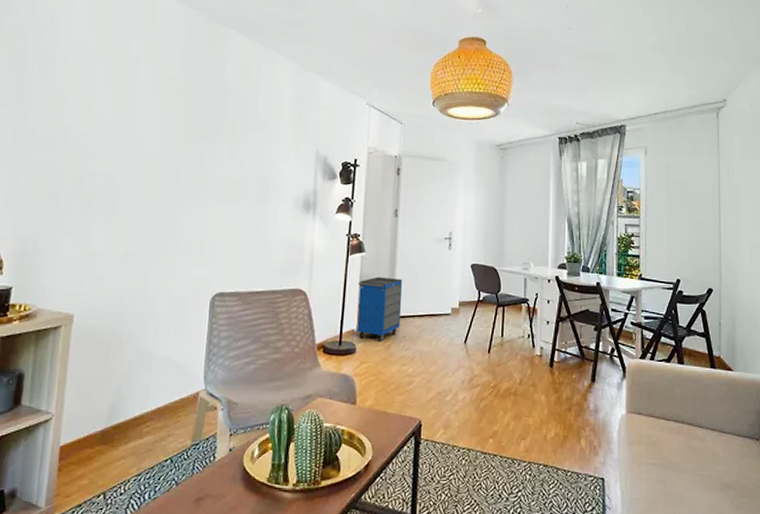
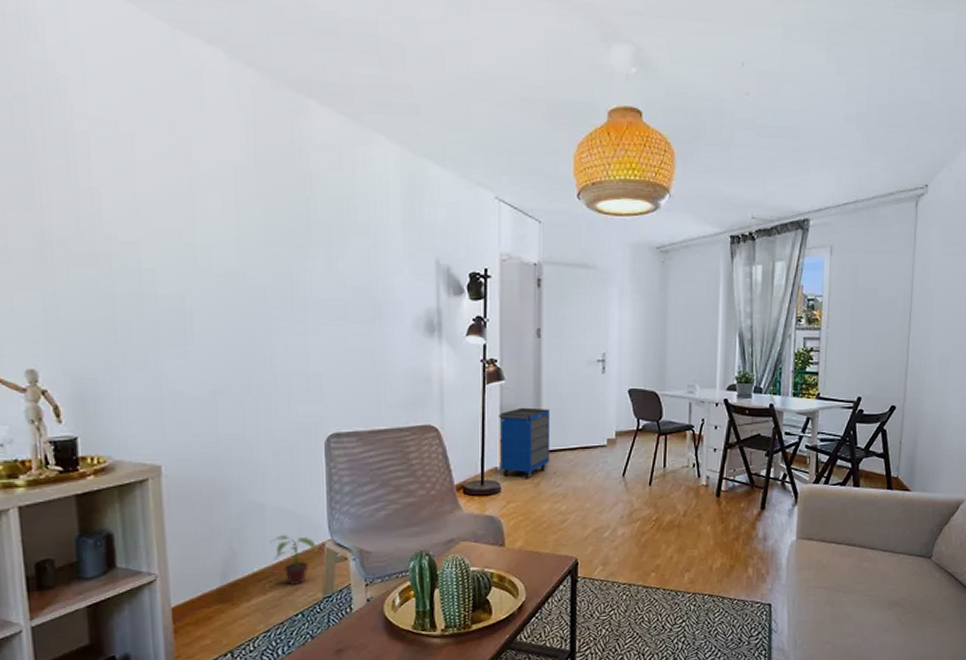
potted plant: none [152,383,192,431] -> present [270,535,317,585]

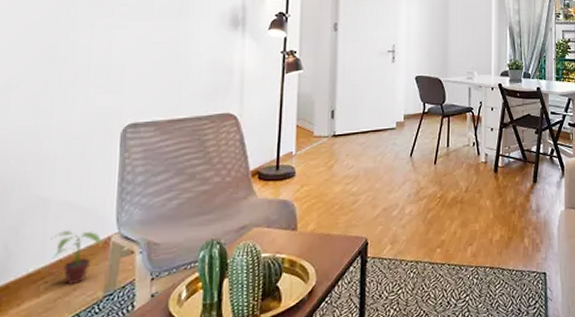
cabinet: present [499,407,551,479] -> none [296,94,345,162]

